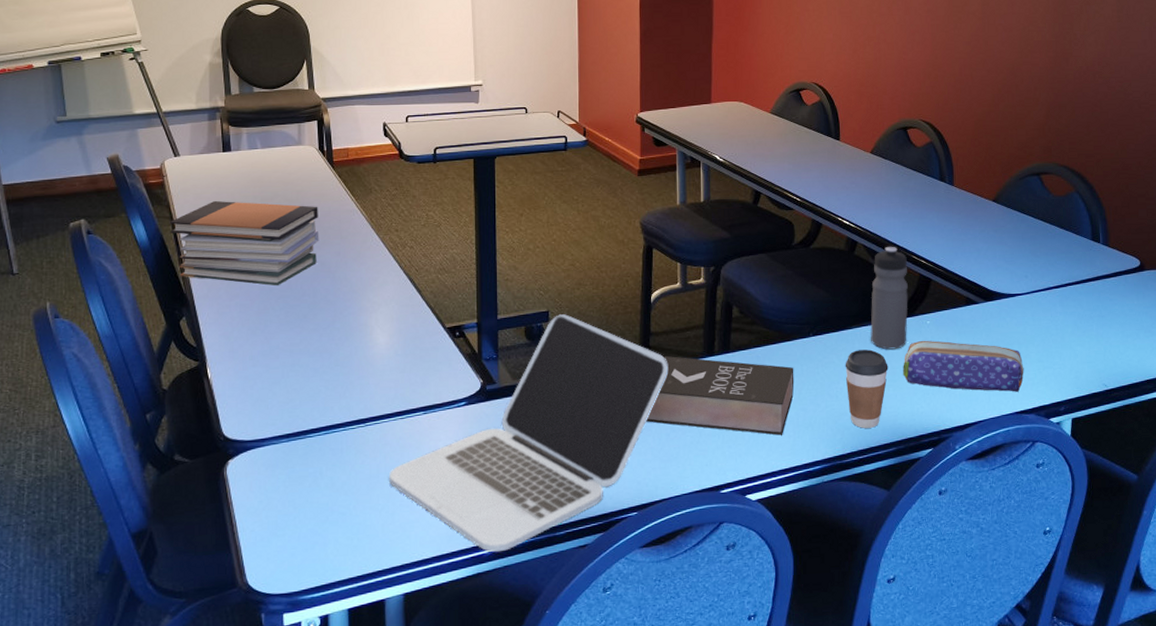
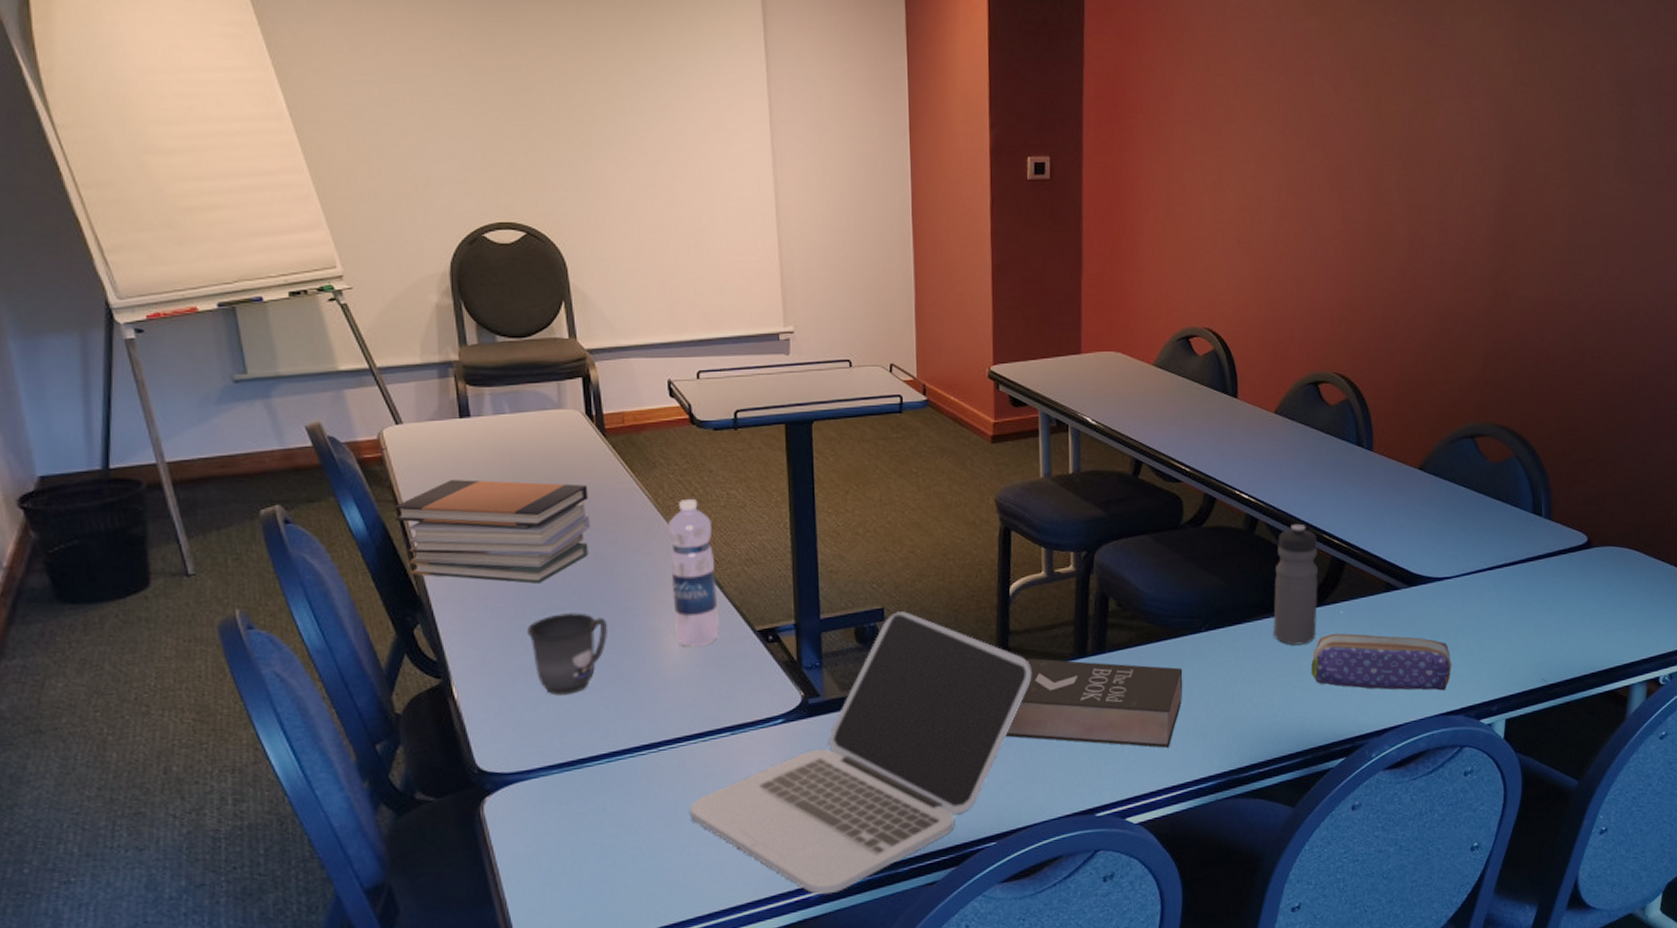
mug: none [267,310,330,377] -> present [527,612,608,695]
water bottle: none [379,219,417,340] -> present [667,499,719,647]
coffee cup: present [845,349,888,428] -> none [1243,645,1294,737]

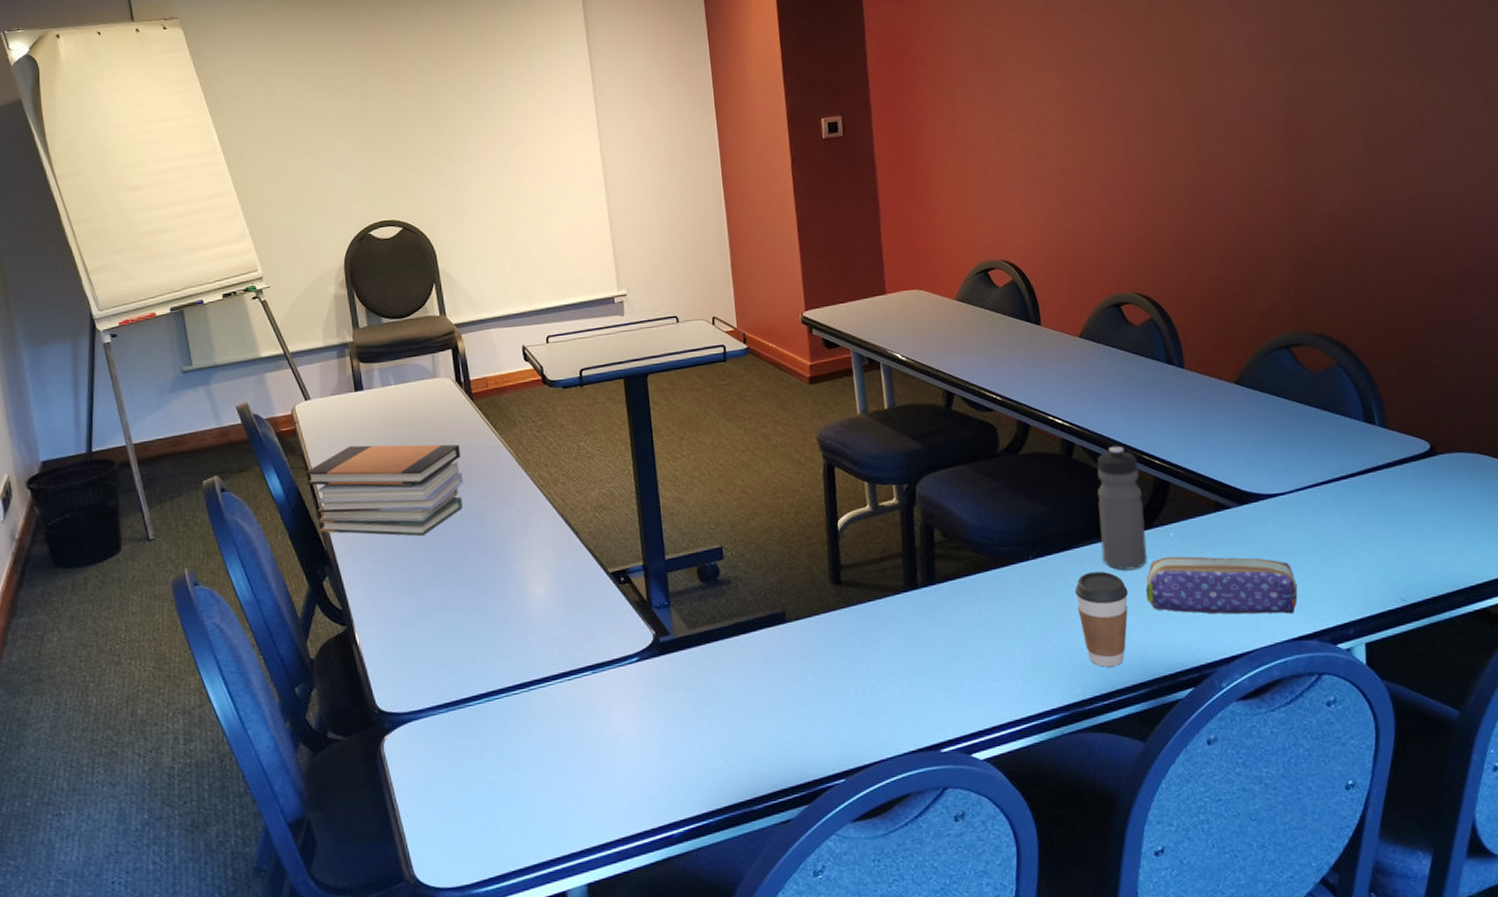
mug: present [527,612,608,695] -> none [415,561,482,639]
water bottle: present [667,499,719,647] -> none [528,452,577,590]
laptop: present [690,611,1032,895] -> none [560,549,866,832]
book: present [1005,658,1183,748] -> none [845,592,1017,681]
coffee cup: none [1243,645,1294,737] -> present [1074,571,1128,667]

